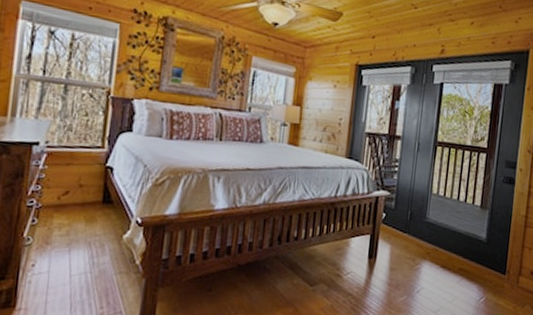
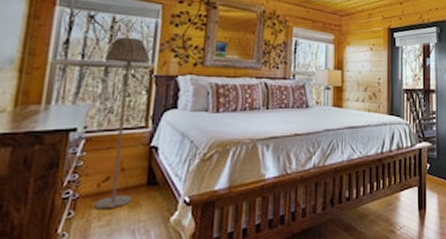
floor lamp: none [55,55,107,221] -> present [94,37,150,210]

